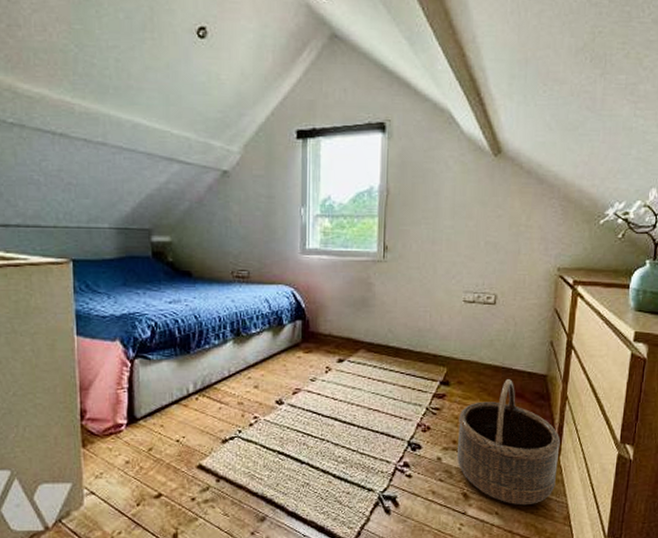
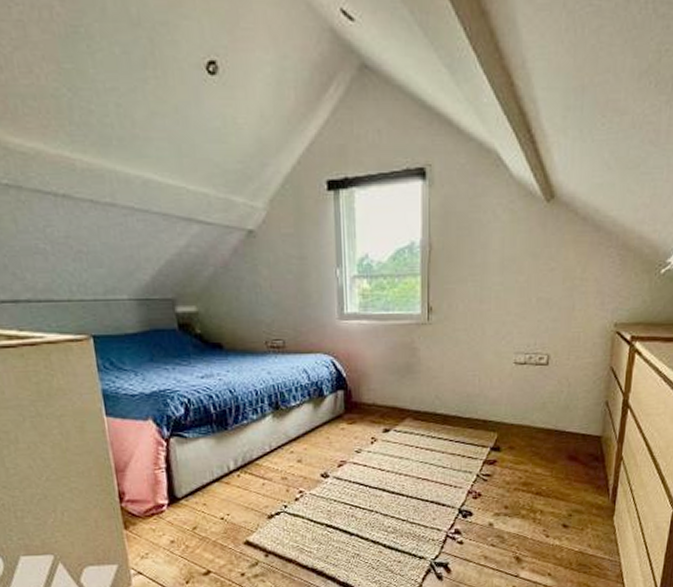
basket: present [456,379,560,506] -> none [508,442,615,566]

